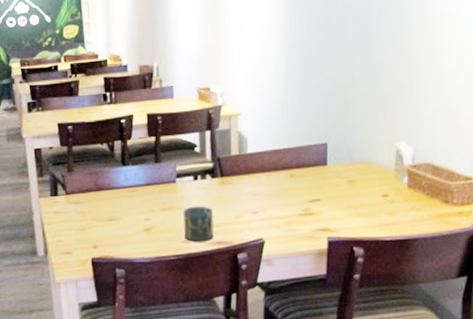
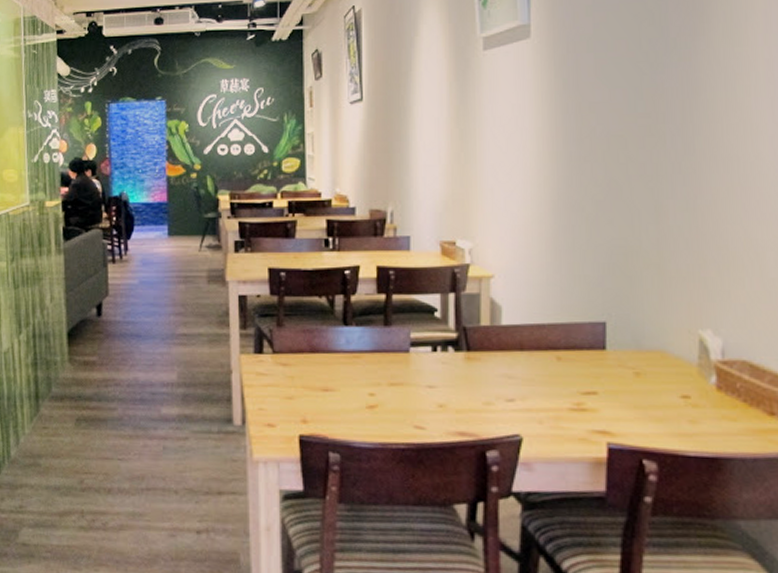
cup: present [182,206,214,243] -> none [416,384,457,430]

